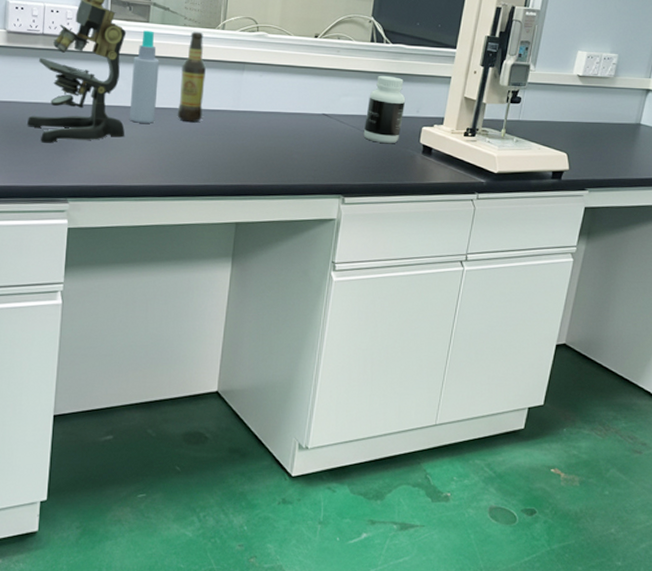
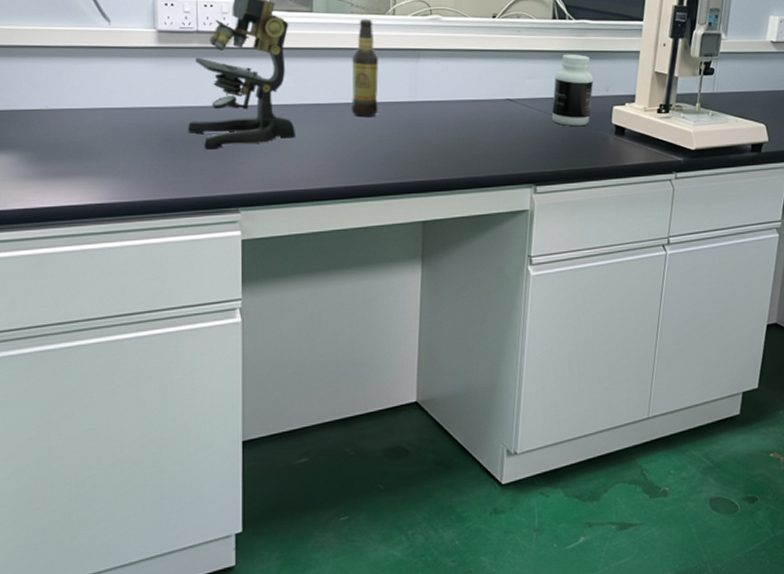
spray bottle: present [130,30,160,123] -> none [299,21,328,122]

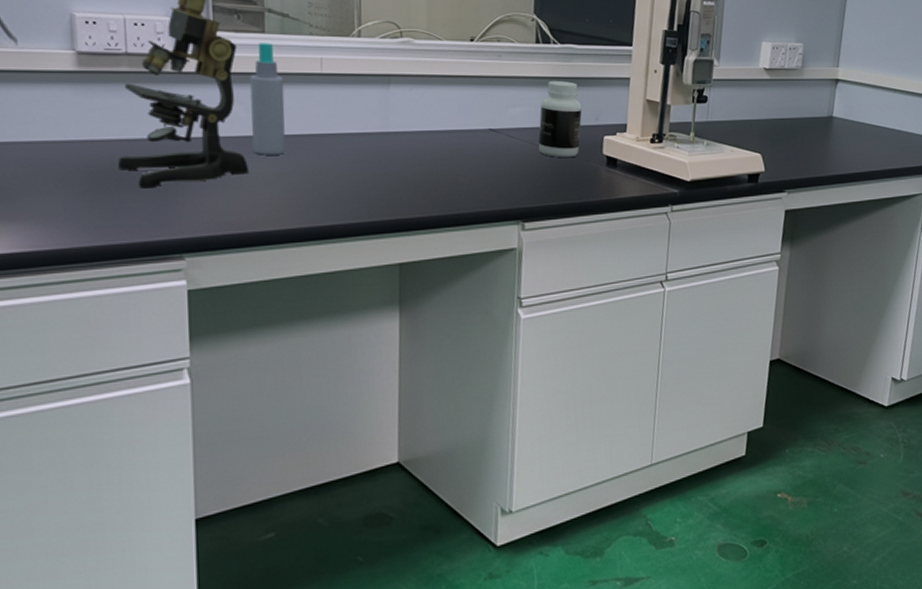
spray bottle: none [299,21,328,122] -> present [250,43,286,155]
bottle: present [351,18,379,116] -> none [311,41,344,149]

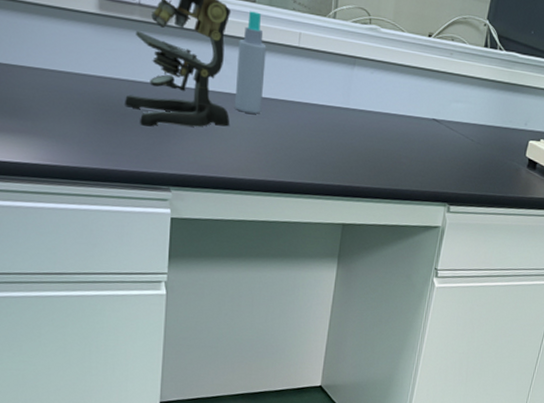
medicine bottle: present [538,80,583,158] -> none [471,83,515,156]

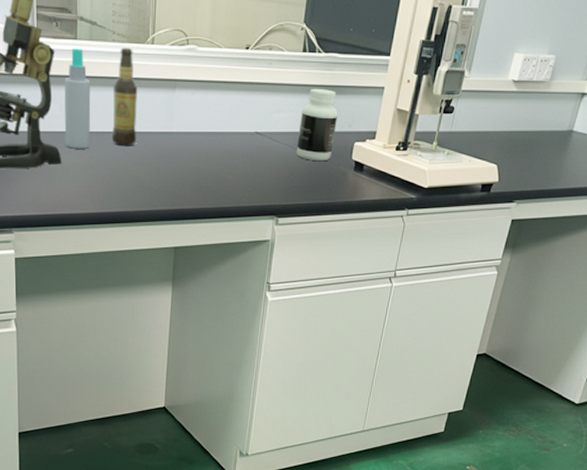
bottle: none [284,17,316,116] -> present [111,47,138,145]
medicine bottle: none [471,83,515,156] -> present [296,88,338,162]

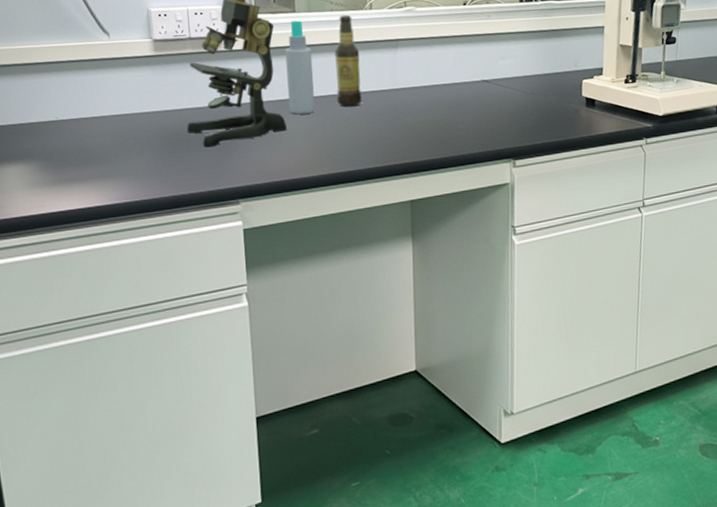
medicine bottle: present [296,88,338,162] -> none [524,33,563,102]

